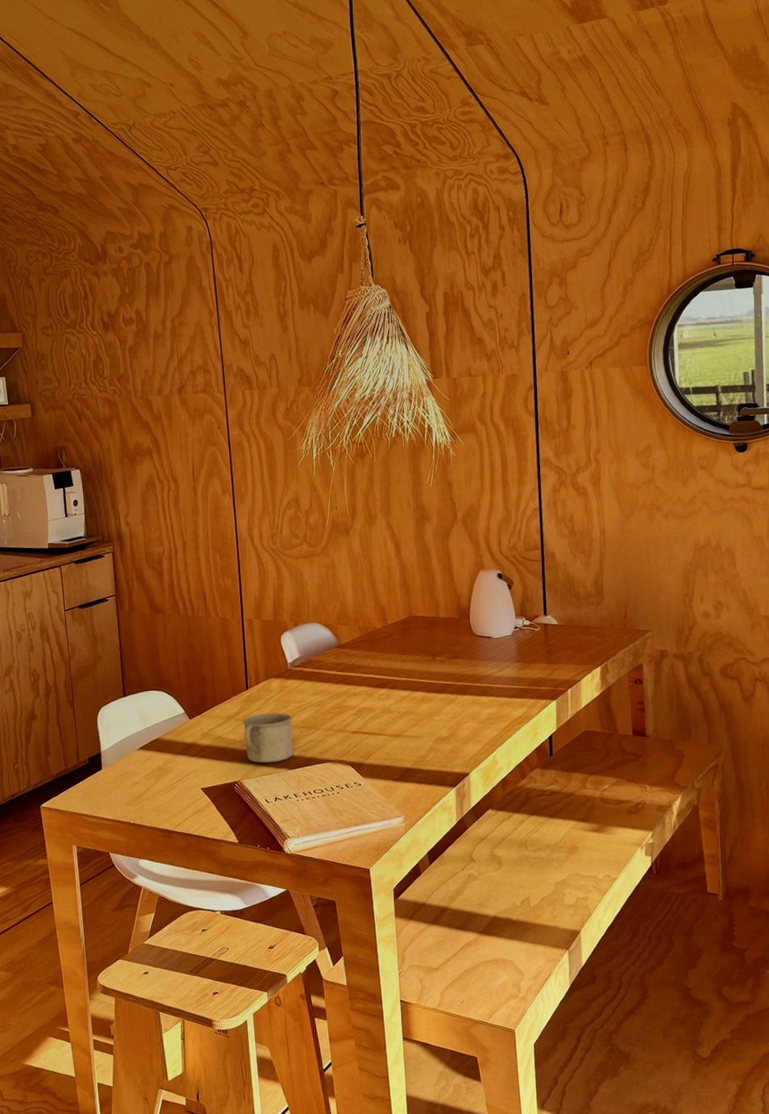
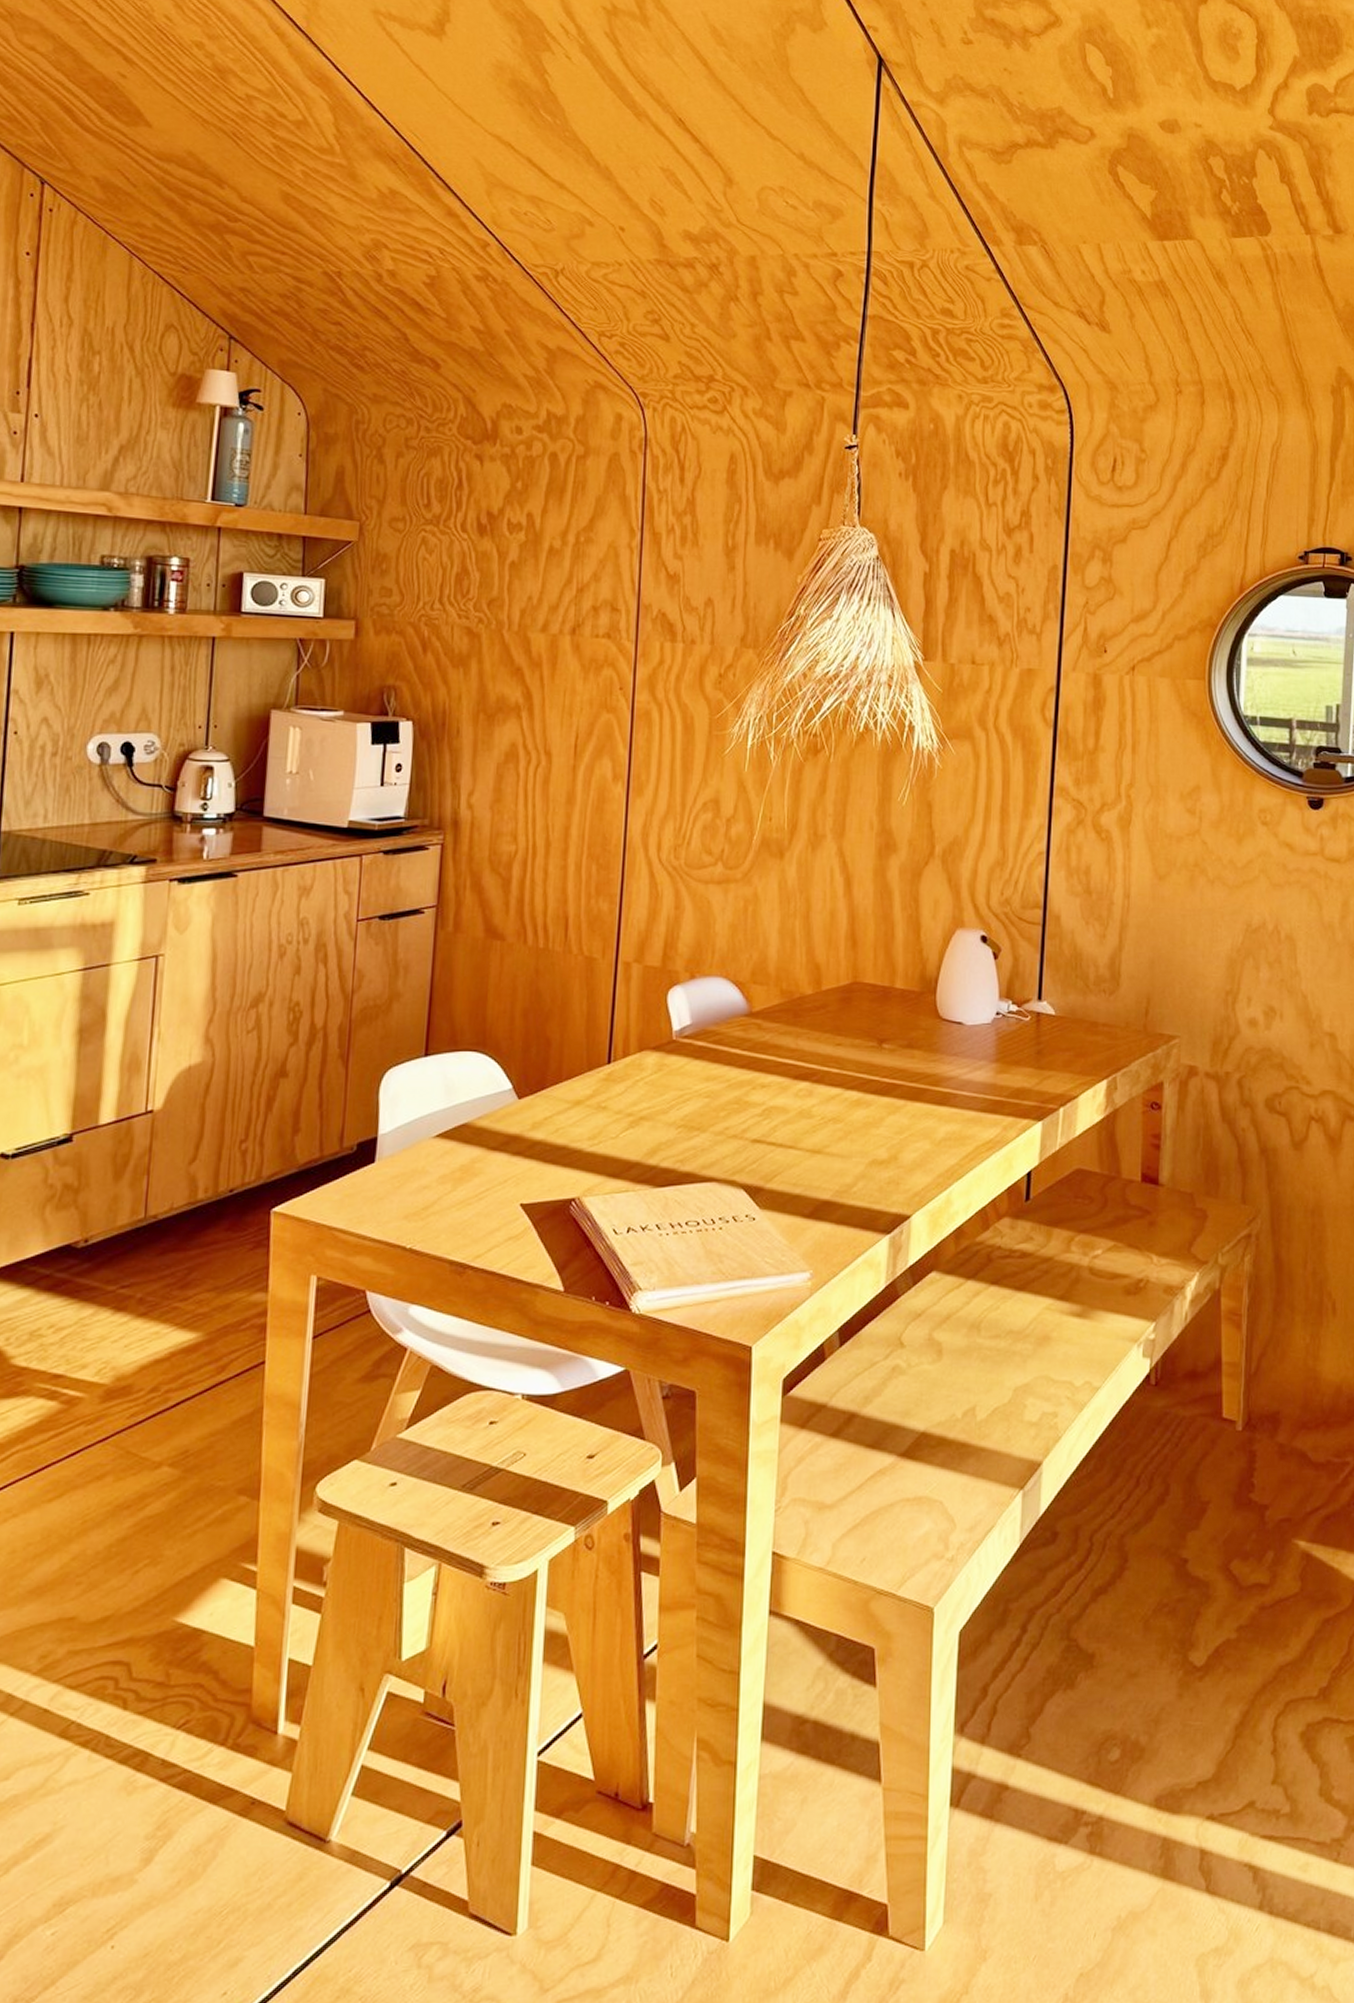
mug: present [242,712,294,763] -> none [595,1100,669,1175]

